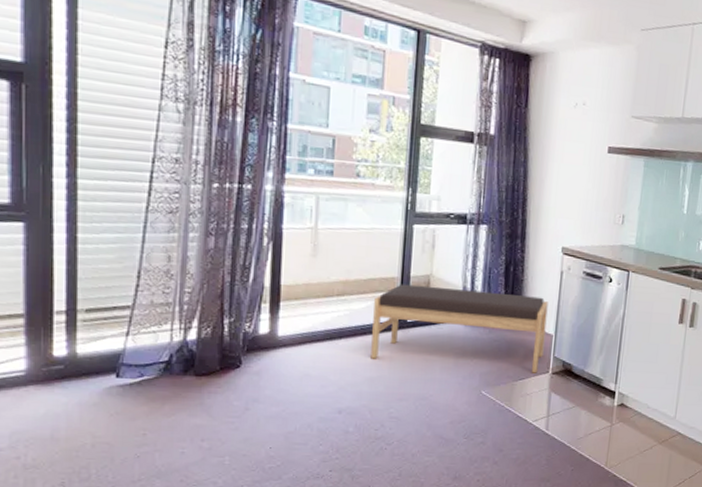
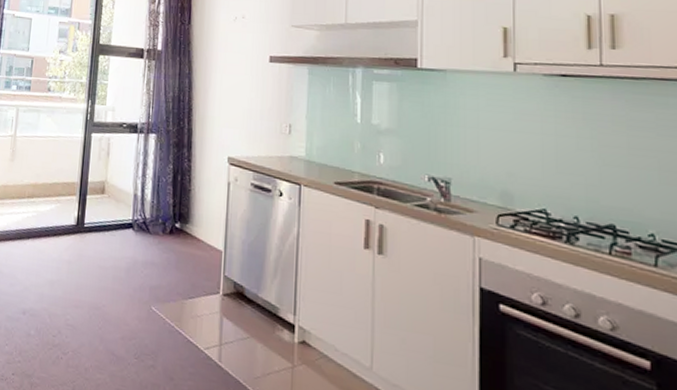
bench: present [370,284,548,373] -> none [52,189,216,293]

